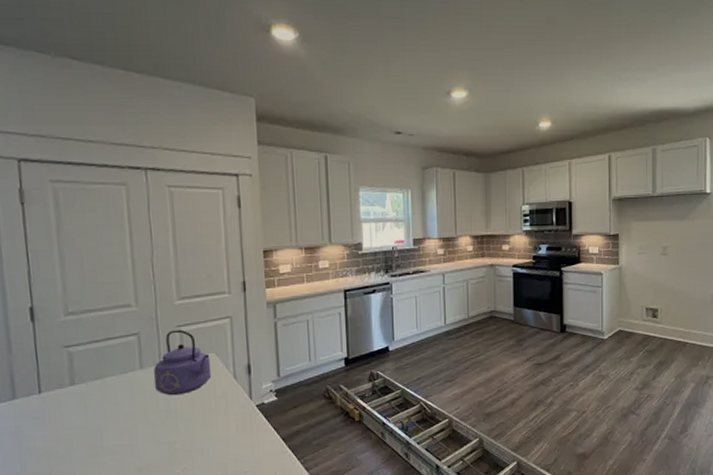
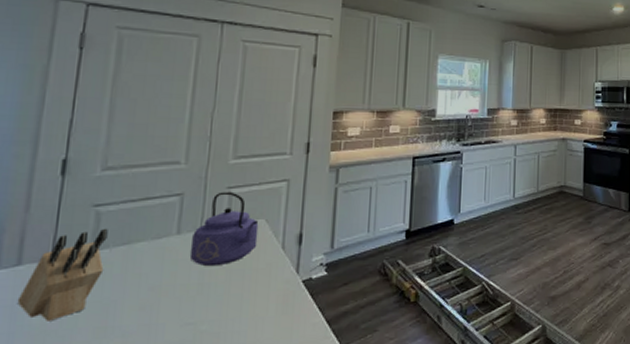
knife block: none [19,365,85,444] -> present [17,228,108,321]

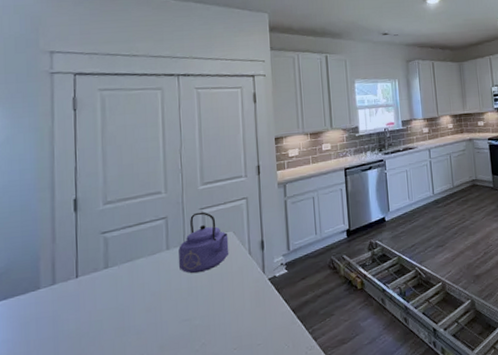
knife block: present [17,228,108,321] -> none [56,250,116,326]

